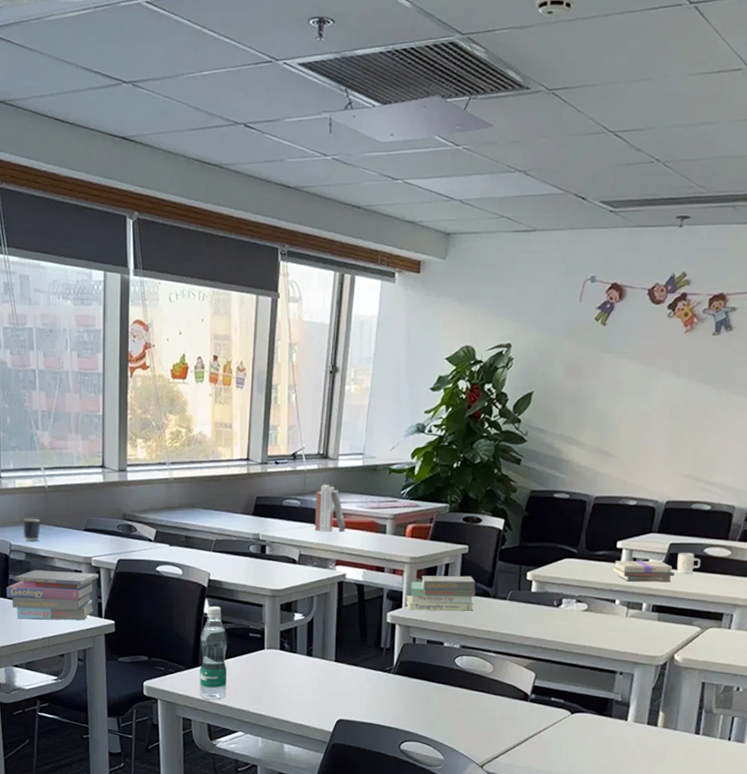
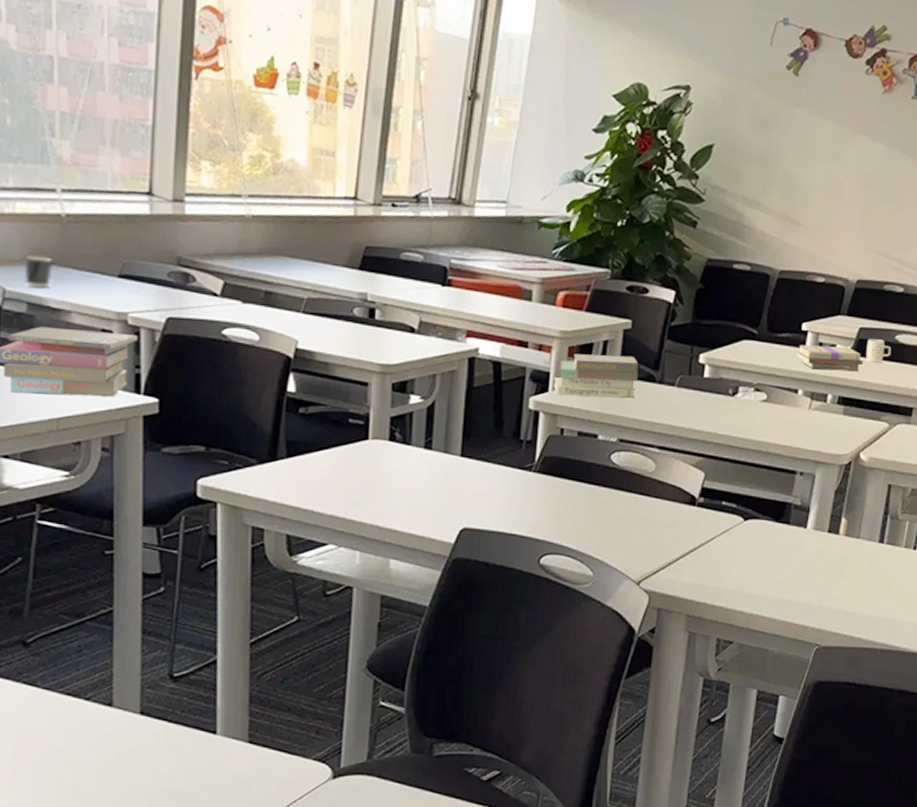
bottle: present [200,606,228,701] -> none [277,383,319,505]
books: present [315,484,346,533] -> none [441,236,482,297]

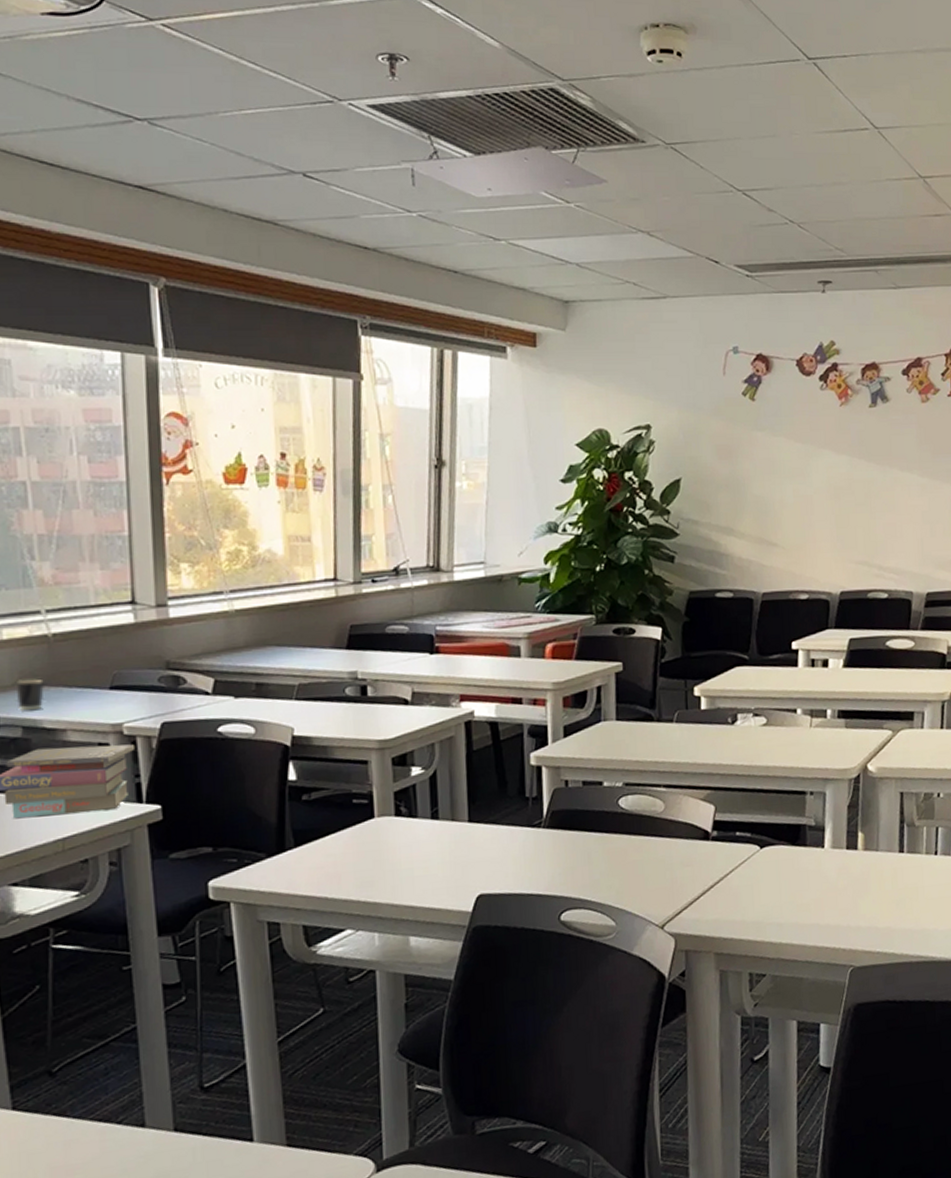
books: present [553,354,639,398] -> none [552,698,636,748]
books: present [797,345,863,371] -> none [791,659,858,687]
mug: present [866,339,892,363] -> none [859,648,884,672]

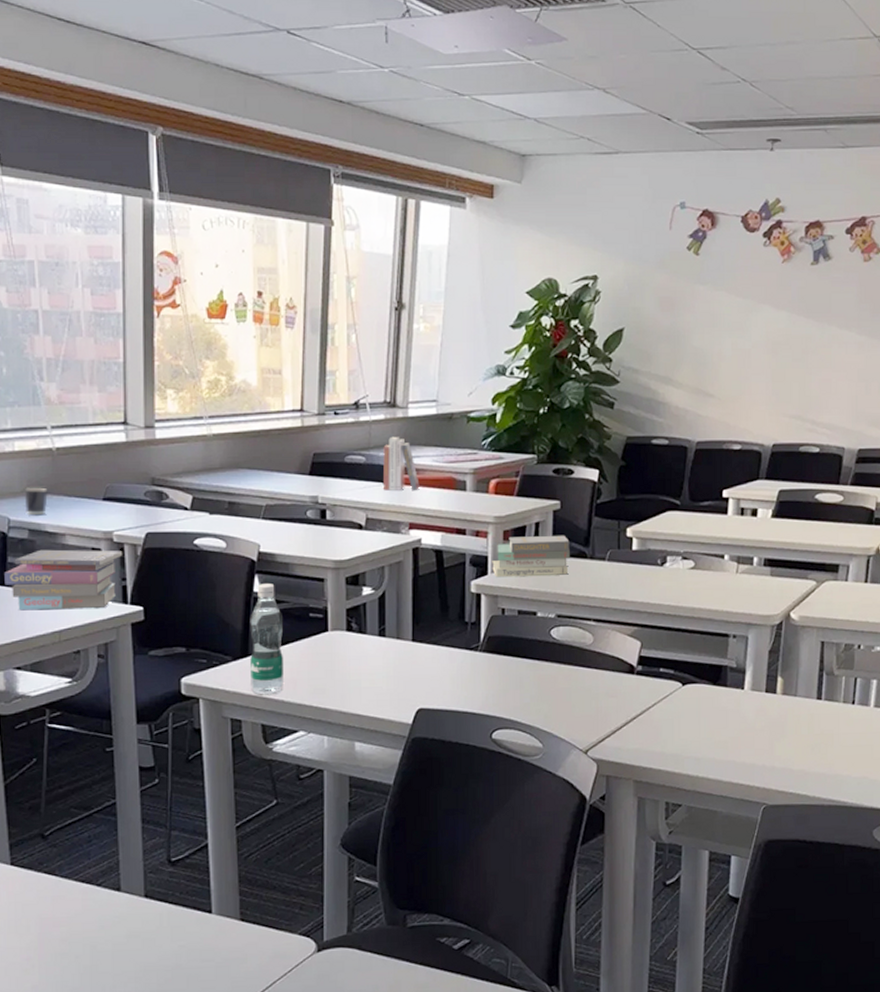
bottle: none [285,770,326,895] -> present [250,584,284,697]
books: none [428,602,470,661] -> present [383,436,420,491]
books: none [552,698,636,748] -> present [492,535,570,578]

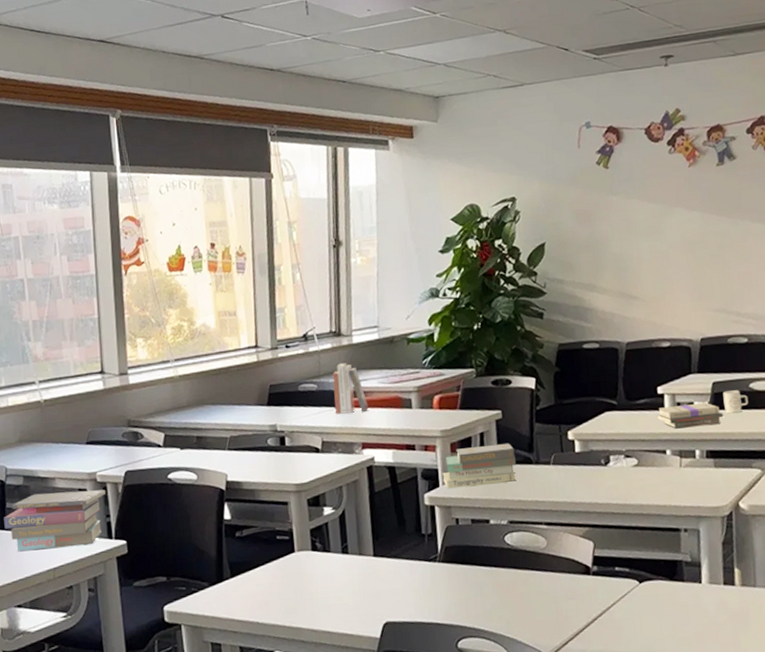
mug: present [24,487,49,516] -> none [18,436,40,464]
bottle: present [250,584,284,697] -> none [222,510,257,620]
books: none [720,509,785,534] -> present [658,402,723,429]
mug: none [788,500,813,523] -> present [722,390,749,414]

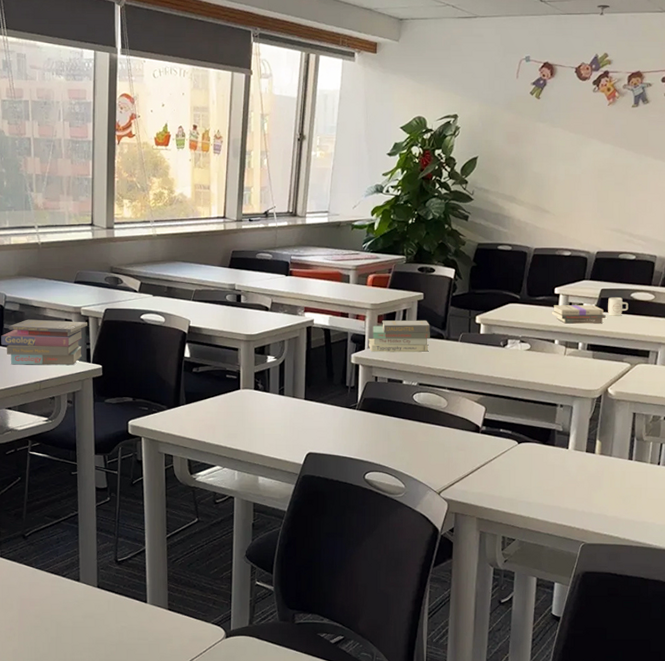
books: present [332,362,369,414] -> none [286,239,313,282]

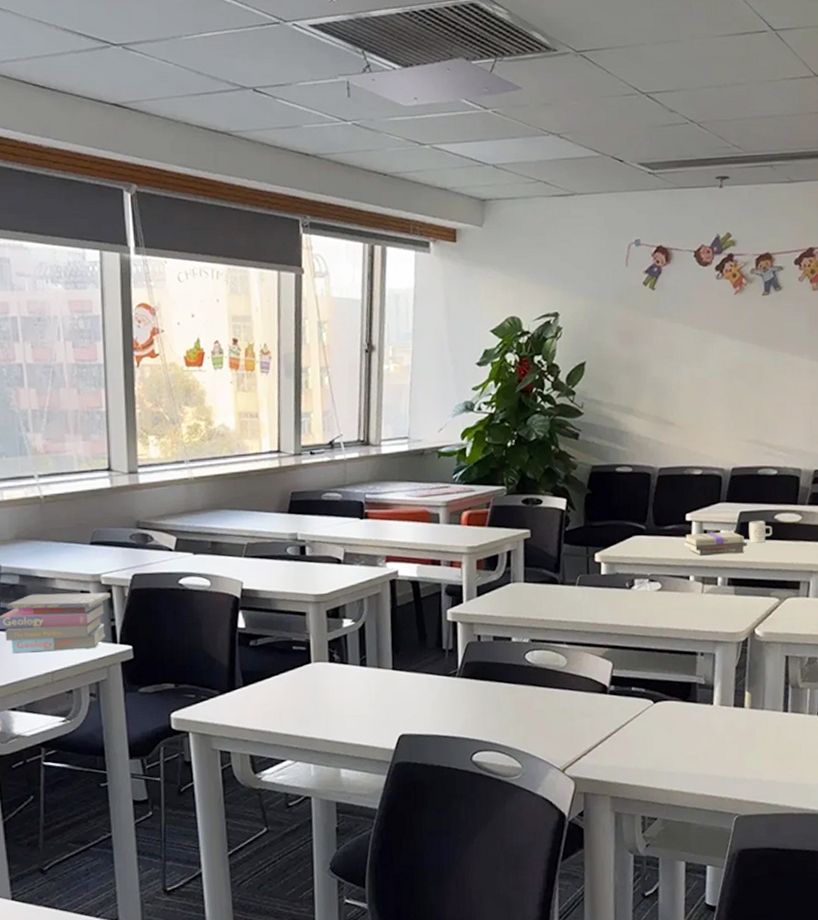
books: present [368,320,430,352] -> none [466,562,541,606]

